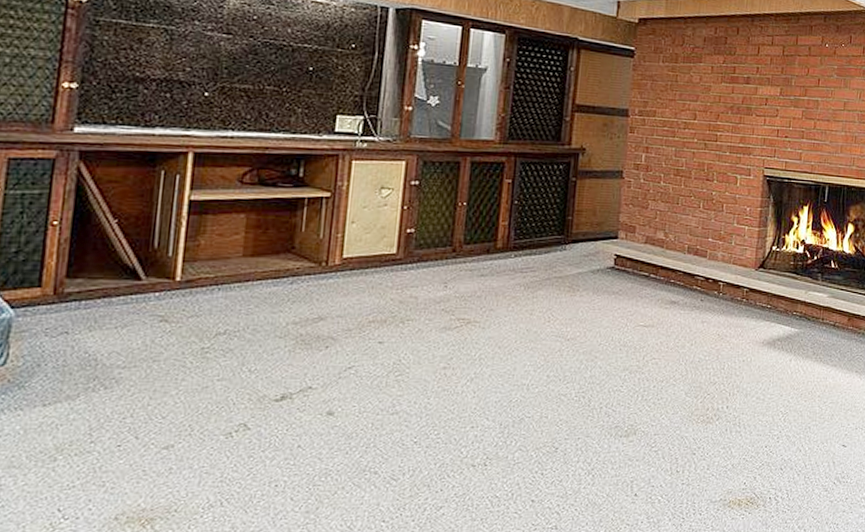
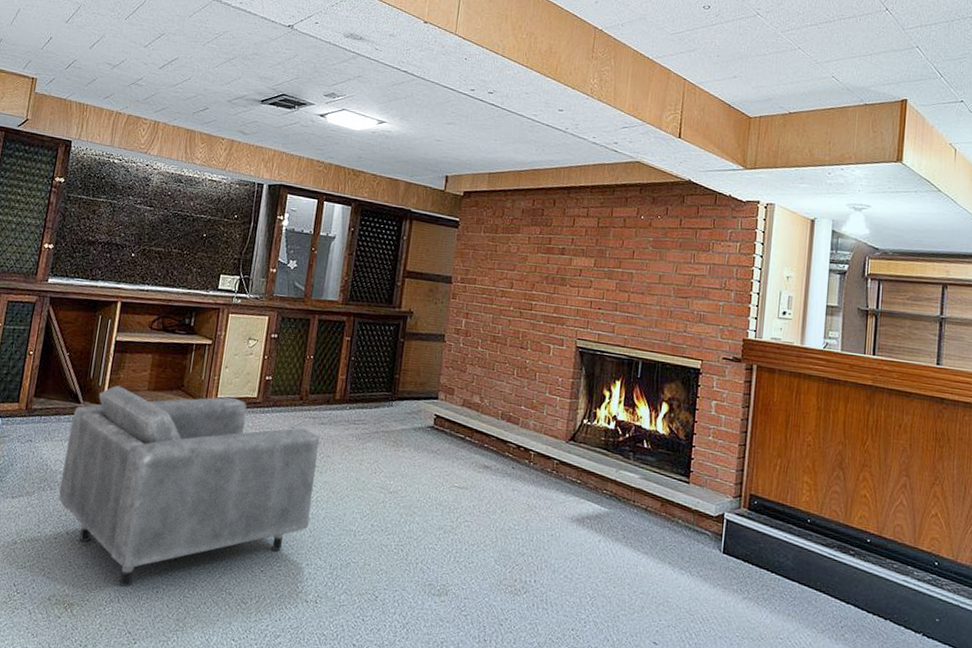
armchair: none [119,254,481,489] -> present [58,385,320,588]

